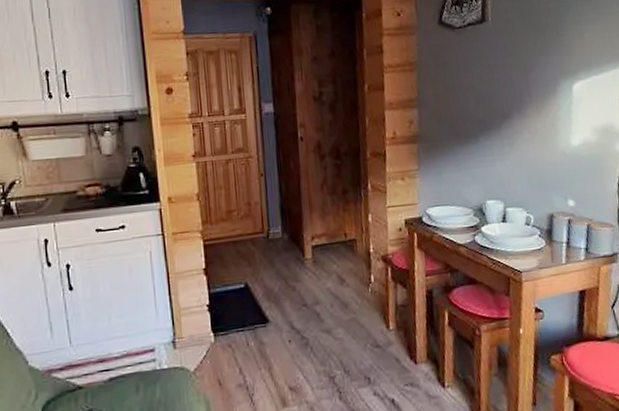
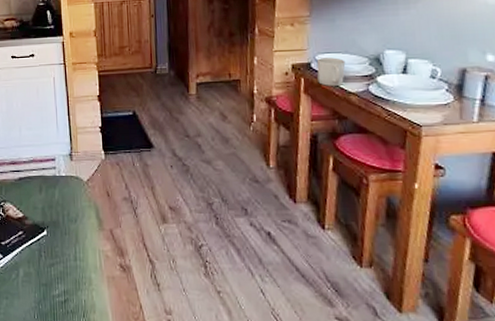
mug: none [427,210,454,240] -> present [316,57,346,87]

